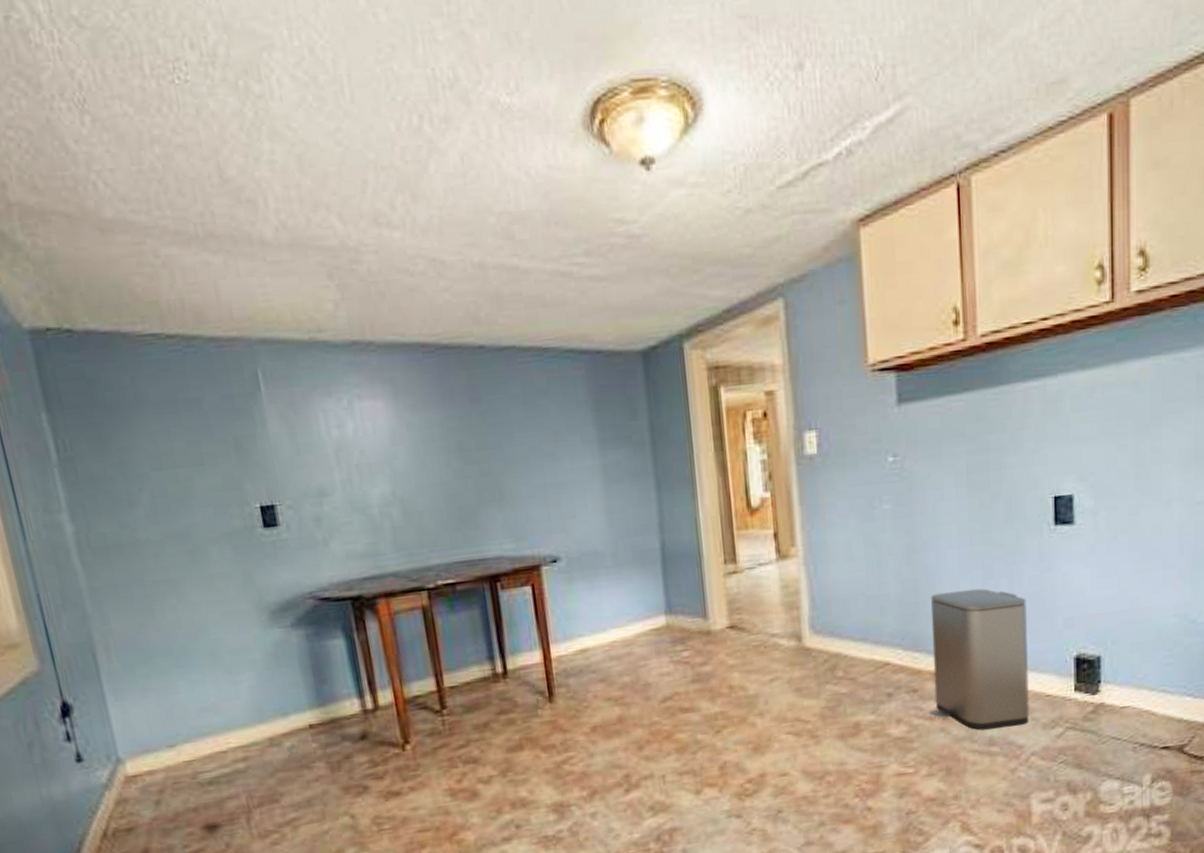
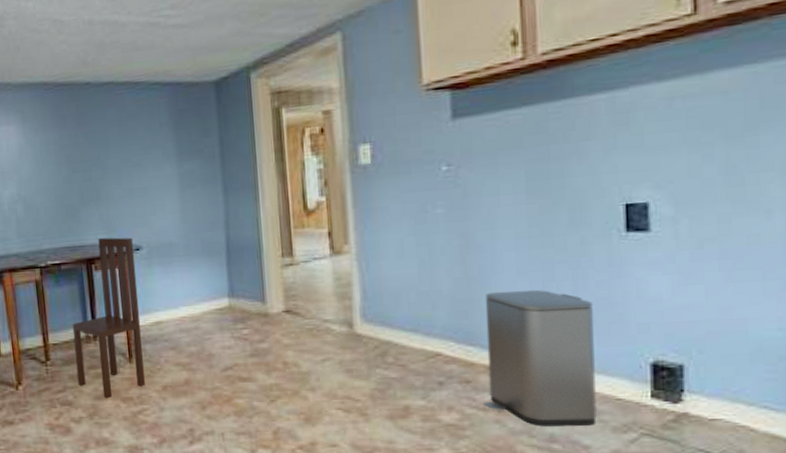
chair: none [474,546,570,749] -> present [72,237,145,398]

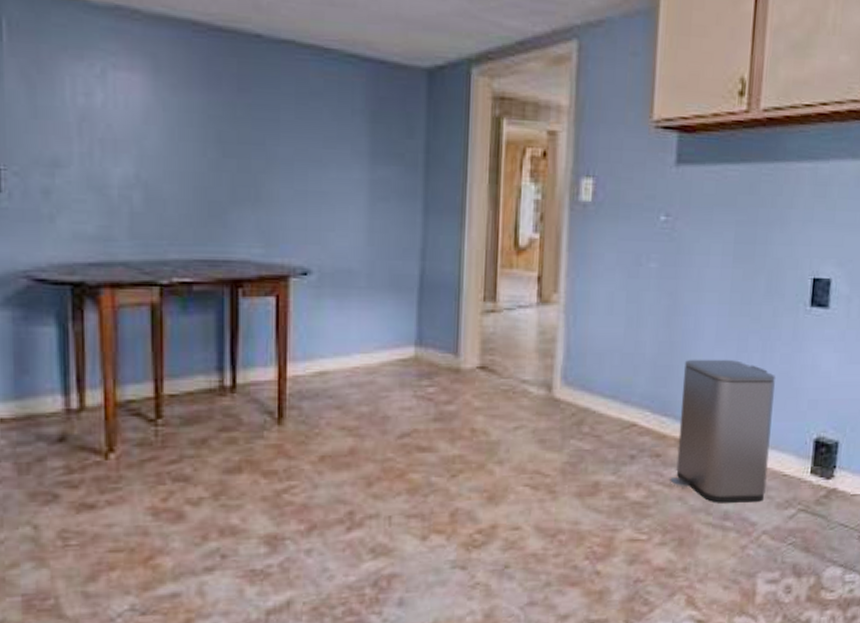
chair: present [72,237,145,398] -> none [201,252,300,472]

